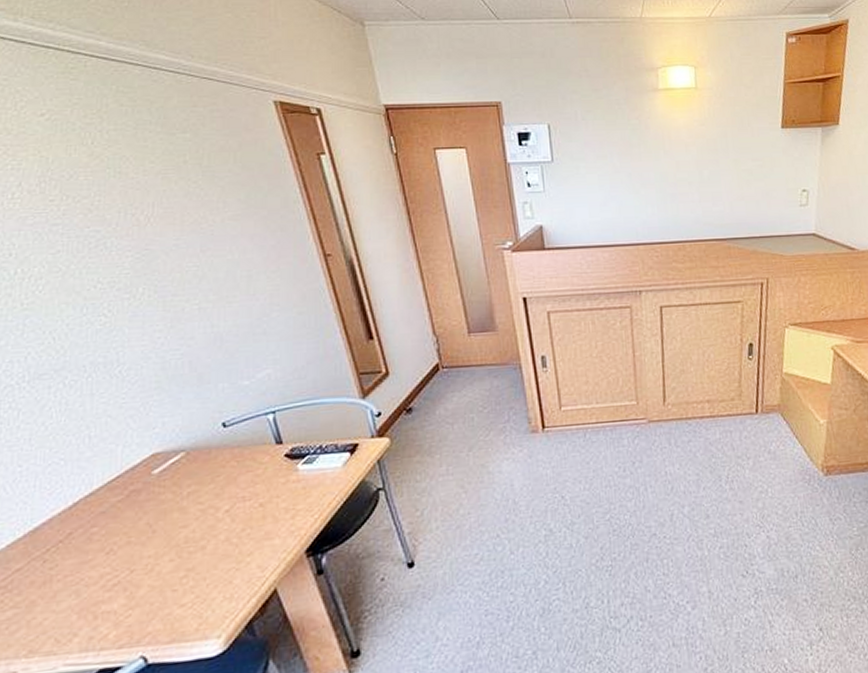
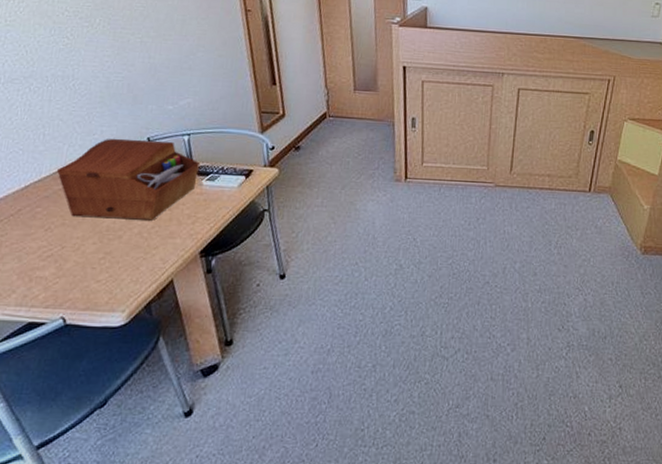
sewing box: none [111,424,291,532] -> present [56,138,199,220]

